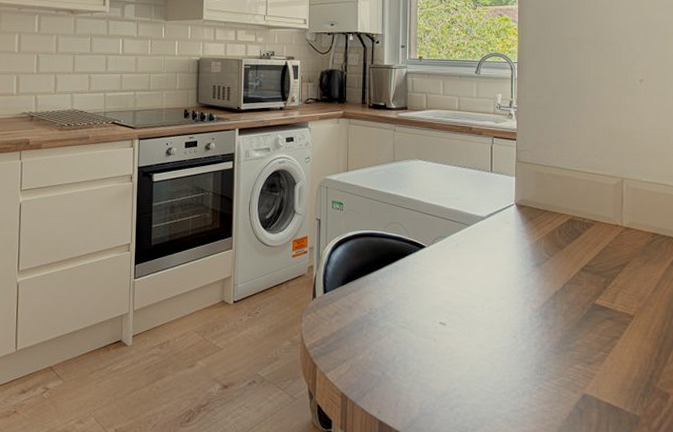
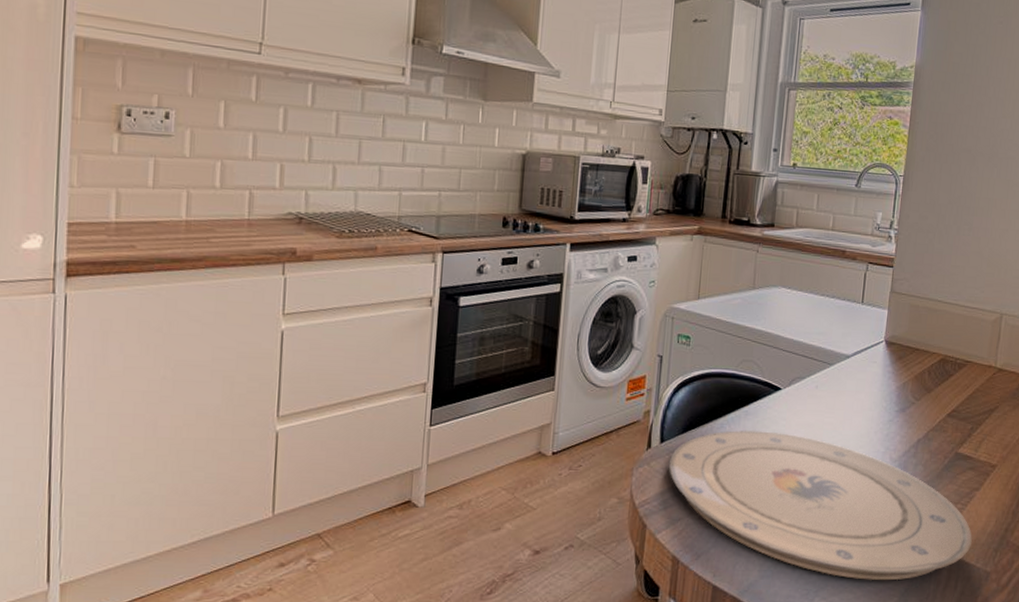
plate: none [332,282,618,422] -> present [668,429,972,581]

